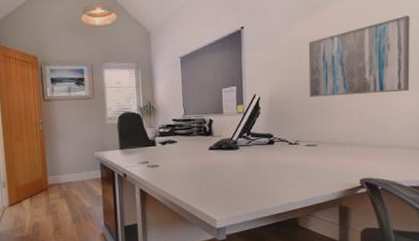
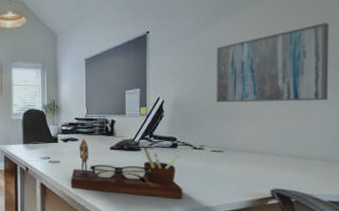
desk organizer: none [170,140,281,195] -> present [70,139,183,200]

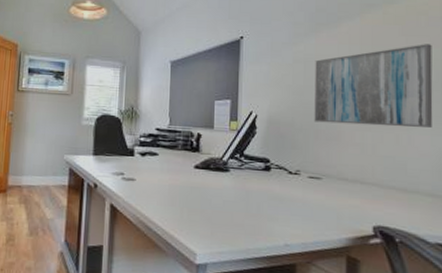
desk organizer: present [70,139,183,200] -> none [145,153,277,233]

